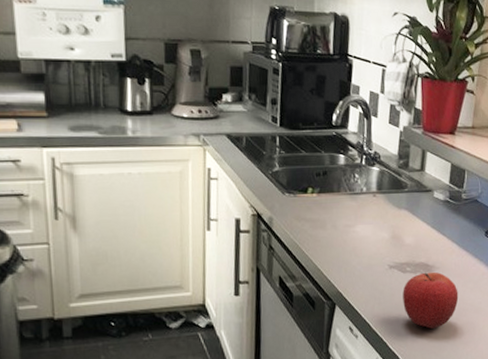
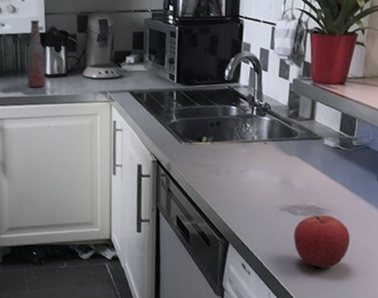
bottle: none [102,45,126,127] -> present [26,20,46,88]

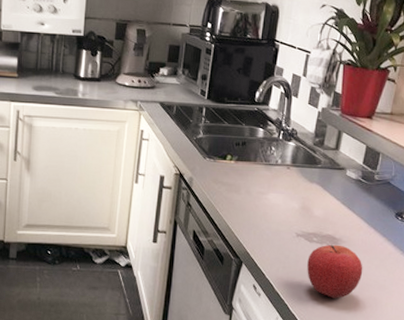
bottle: present [26,20,46,88] -> none [61,23,81,90]

